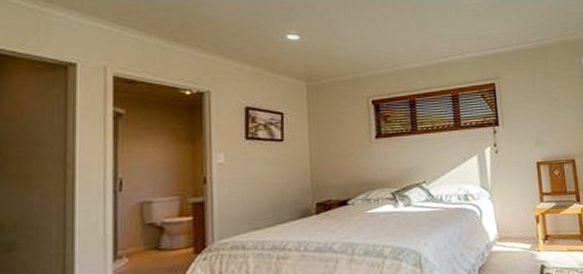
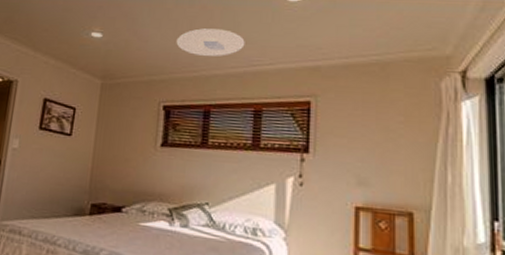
ceiling light: none [375,26,436,52] -> present [176,28,245,57]

